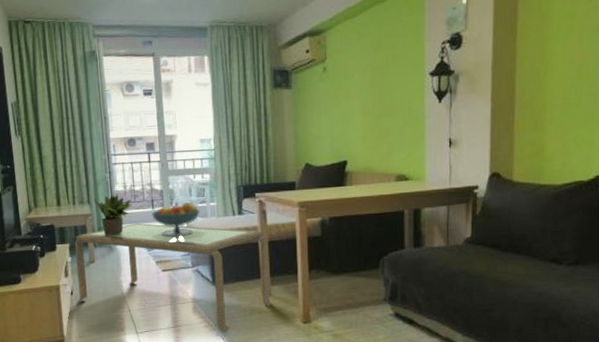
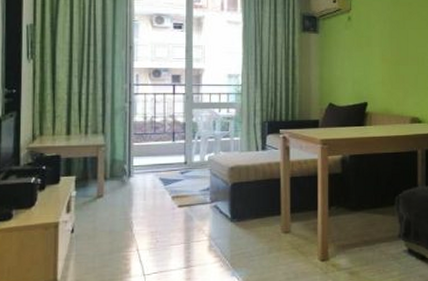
coffee table: present [75,223,272,331] -> none [78,156,291,271]
potted plant: present [94,192,132,236] -> none [109,122,152,168]
fruit bowl: present [151,202,201,237] -> none [172,136,224,171]

